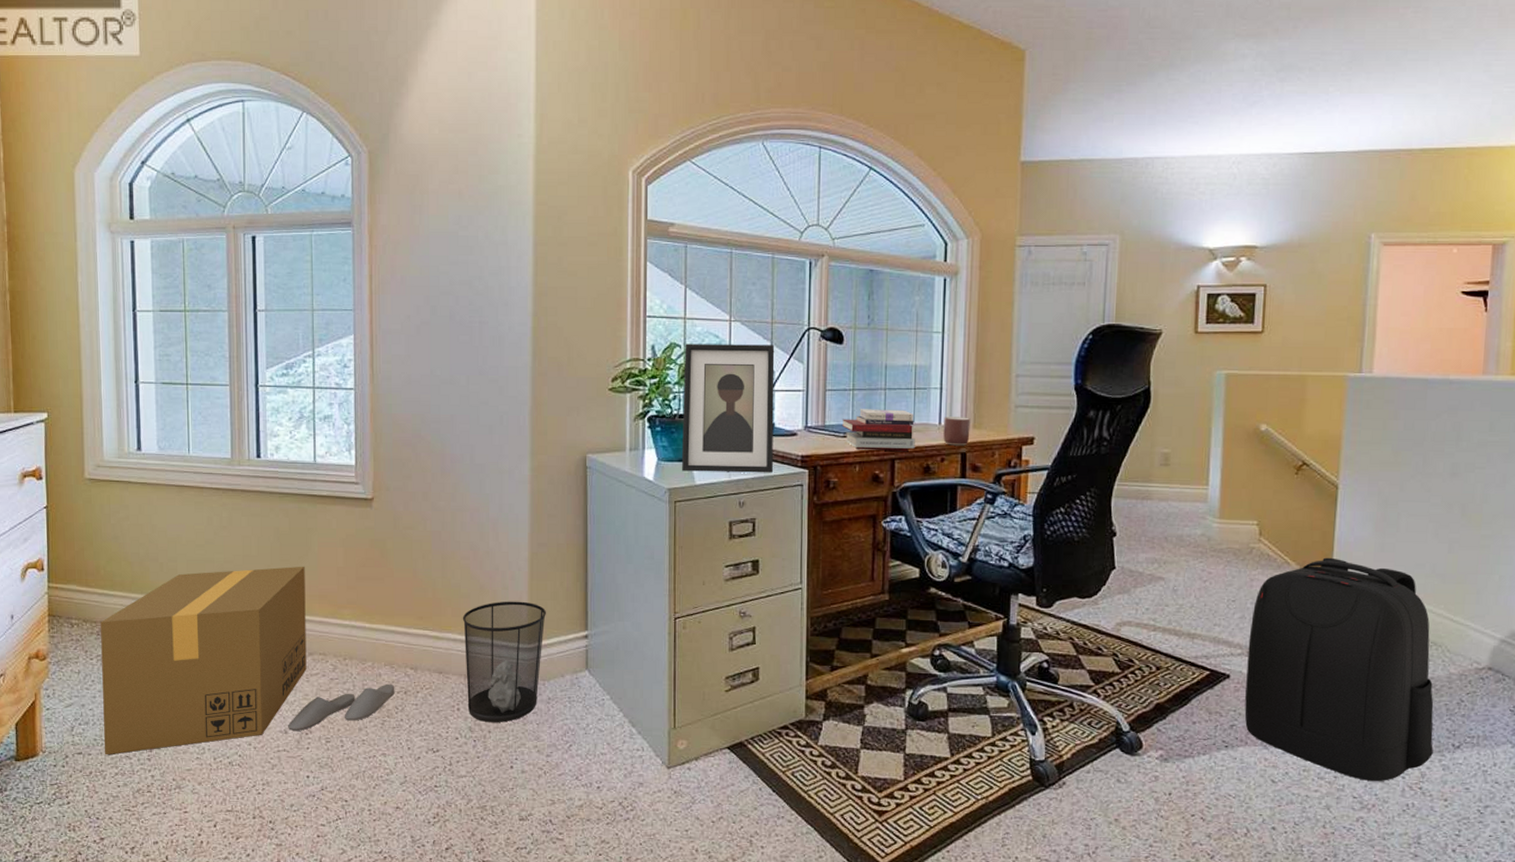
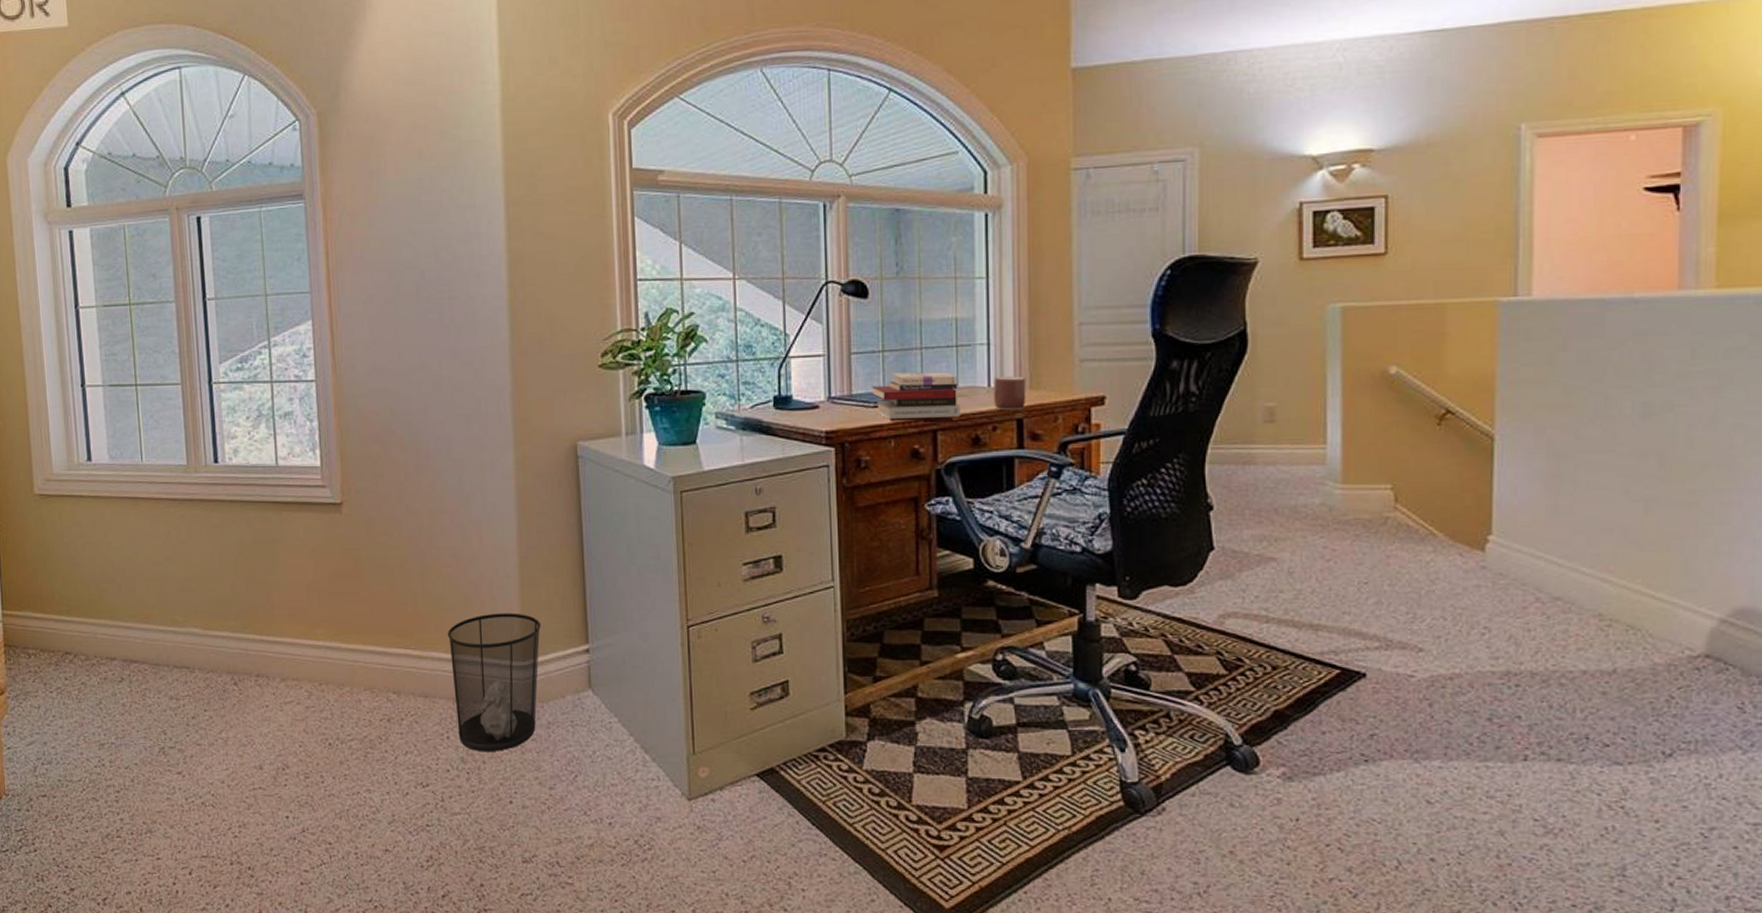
cardboard box: present [100,566,307,755] -> none [58,581,280,797]
slippers: present [288,684,395,731] -> none [263,711,377,766]
picture frame: present [682,344,775,473] -> none [683,304,793,456]
backpack: present [1244,557,1434,782] -> none [1387,525,1637,801]

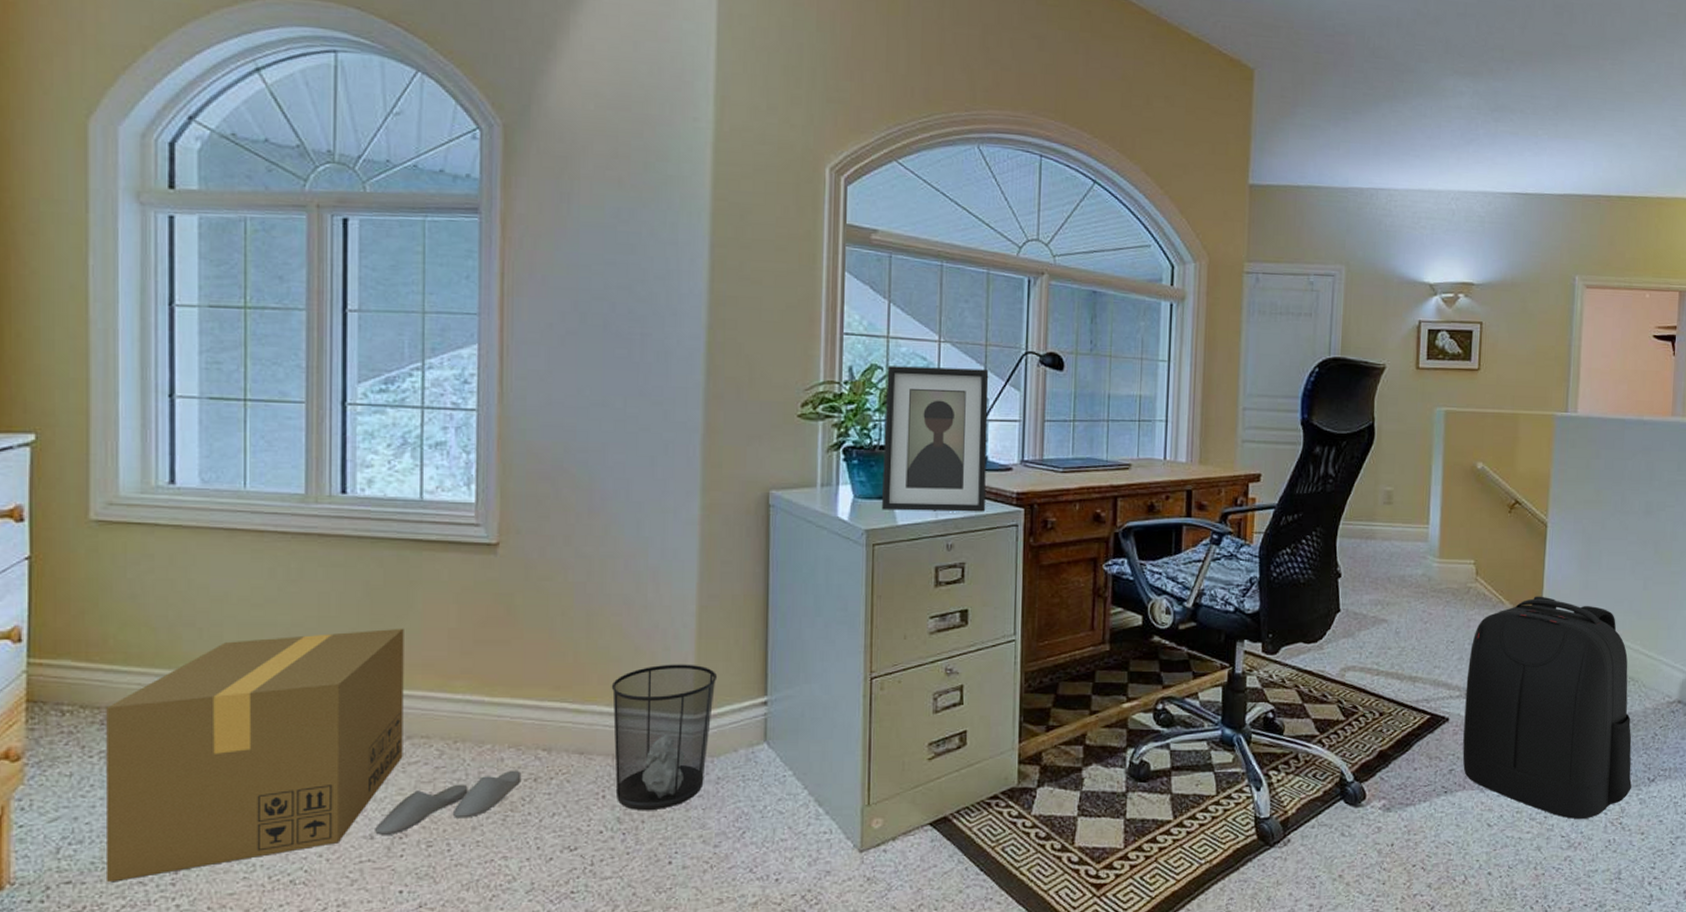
cardboard box: none [58,581,280,797] -> present [106,628,404,883]
slippers: none [263,711,377,766] -> present [375,770,522,835]
picture frame: none [683,304,793,456] -> present [882,366,989,512]
books: present [871,371,961,422] -> none [1060,442,1139,489]
mug: present [993,376,1026,411] -> none [1168,451,1197,483]
backpack: none [1387,525,1637,801] -> present [1462,596,1632,820]

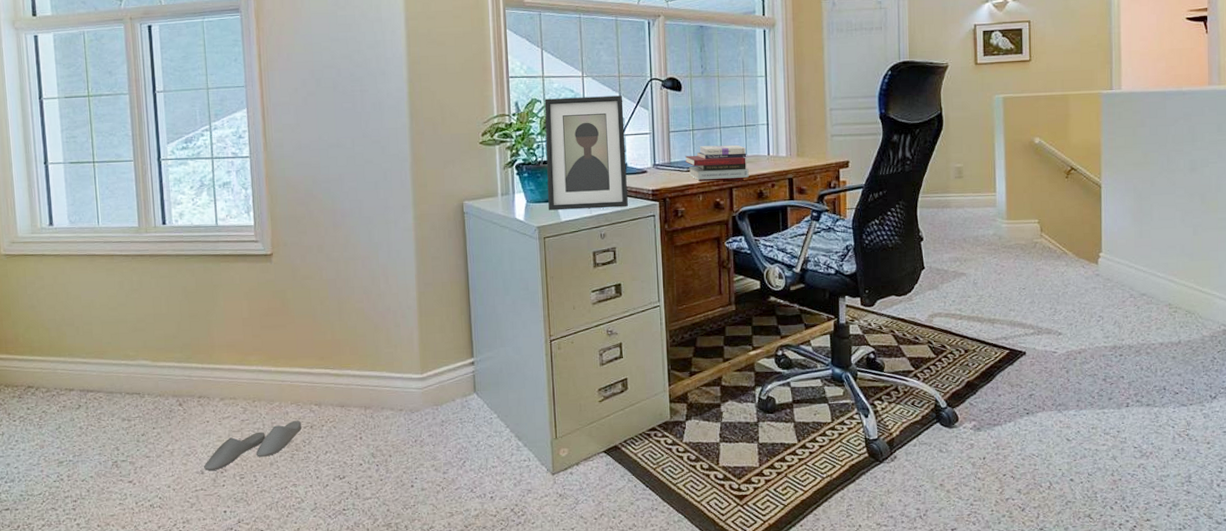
cardboard box: present [106,628,404,883] -> none [21,319,219,509]
waste bin: present [611,664,717,811] -> none [359,336,435,448]
books: none [1060,442,1139,489] -> present [685,144,749,182]
backpack: present [1462,596,1632,820] -> none [1039,246,1195,433]

